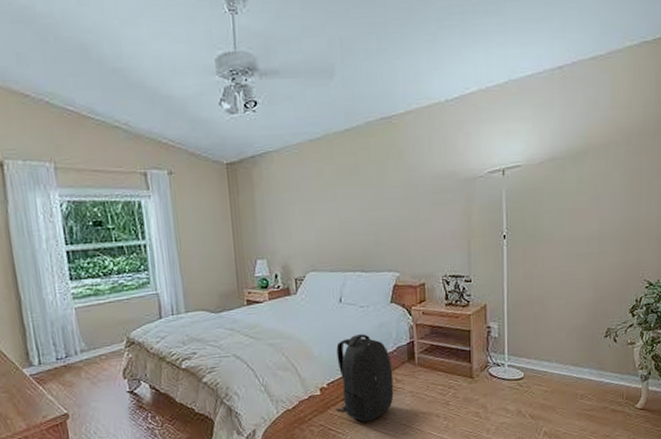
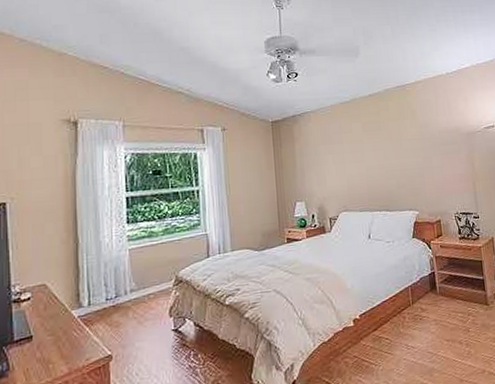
backpack: present [336,333,394,422] -> none [367,266,420,352]

